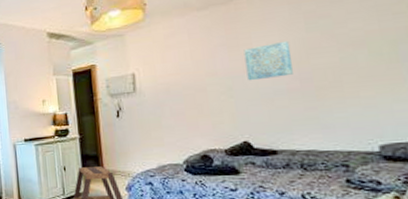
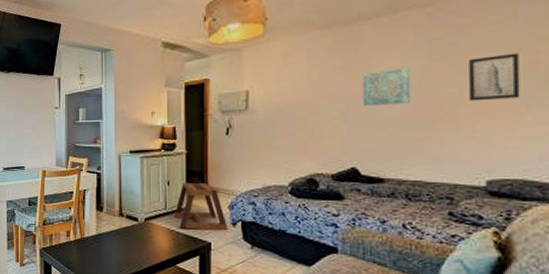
wall art: none [345,20,401,69] -> present [468,53,520,101]

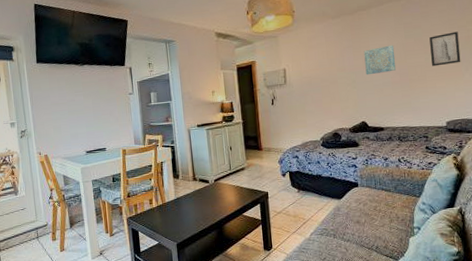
stool: present [174,183,228,230] -> none [237,145,280,184]

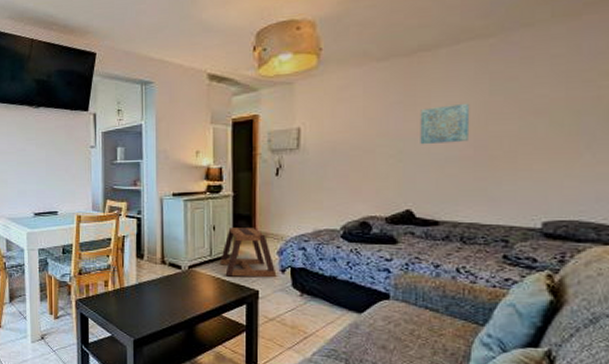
stool: none [237,145,280,184] -> present [219,228,277,278]
wall art: present [429,31,461,67] -> none [528,88,581,139]

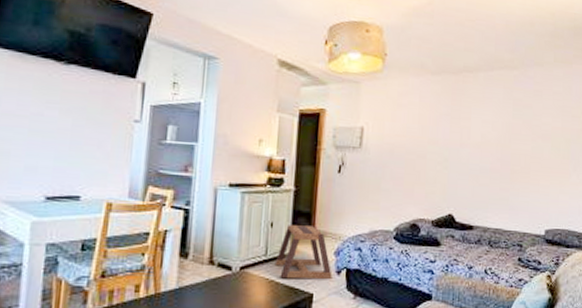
wall art: present [420,103,470,145] -> none [462,122,499,156]

